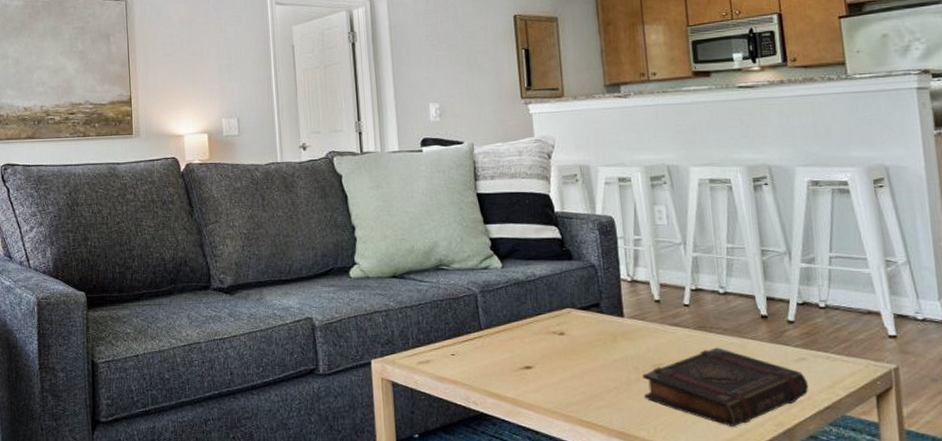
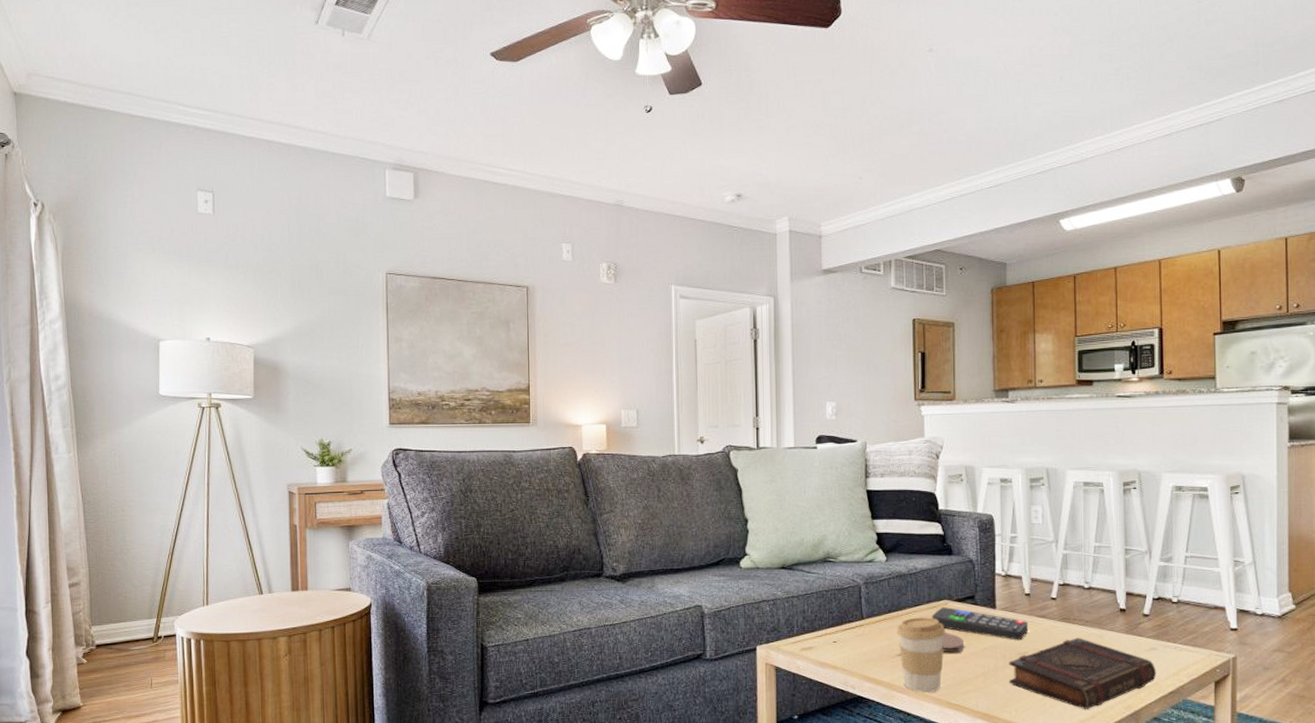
coffee cup: none [518,327,571,408] -> present [897,617,946,692]
remote control: none [554,316,662,351] -> present [931,607,1029,640]
coaster: none [567,343,593,366] -> present [942,632,965,653]

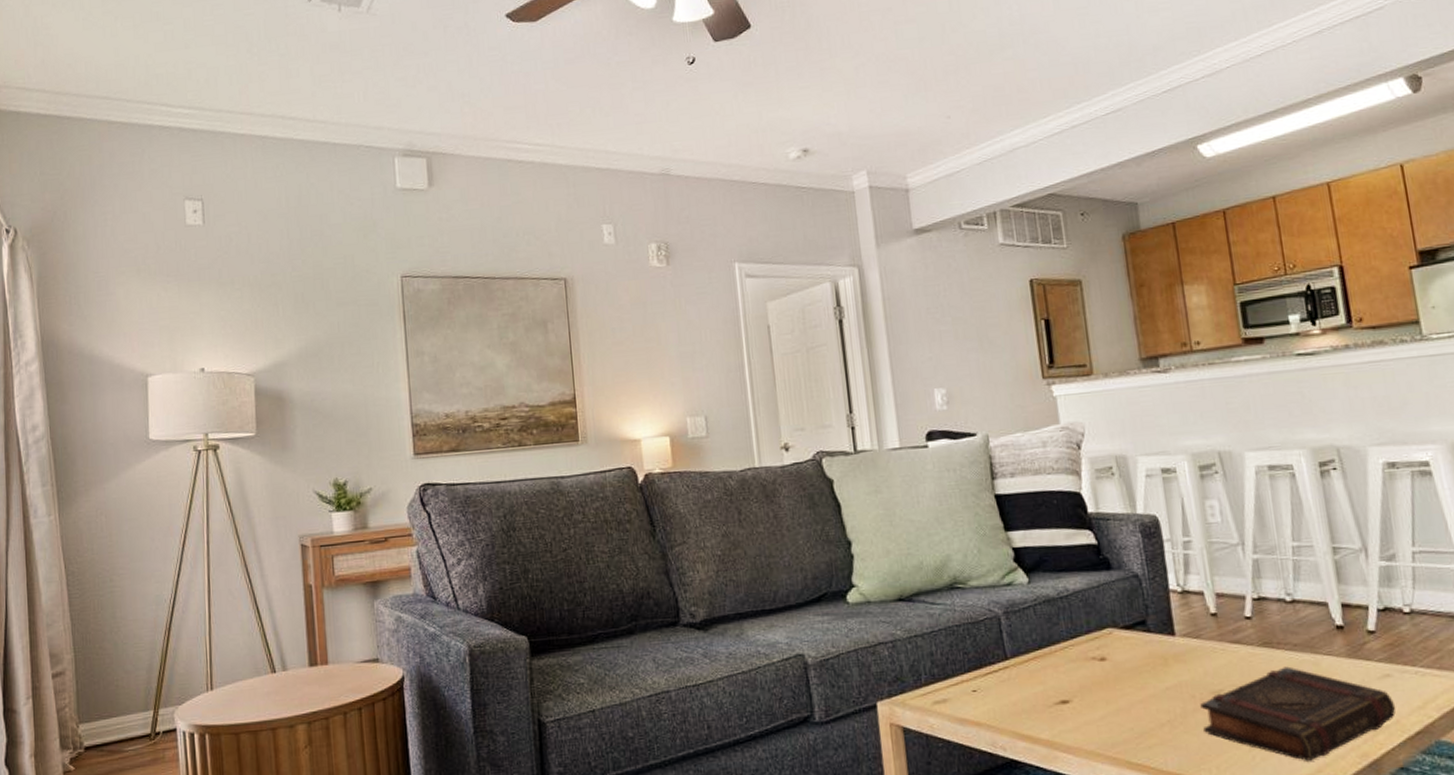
coffee cup: present [897,617,946,692] -> none [1051,651,1116,751]
remote control: present [931,607,1029,640] -> none [1093,637,1221,675]
coaster: present [942,632,965,653] -> none [1110,669,1141,697]

